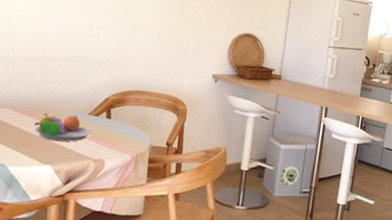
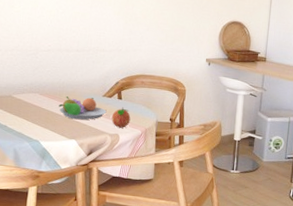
fruit: none [96,127,120,153] -> present [111,107,131,128]

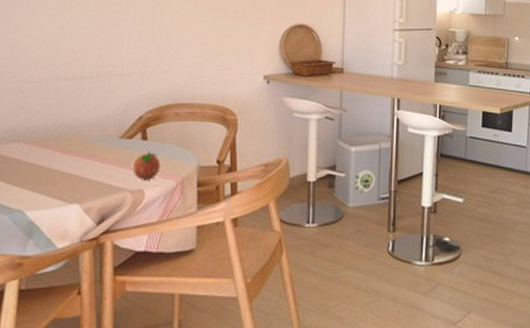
fruit bowl: present [59,96,107,120] -> none [54,141,126,175]

